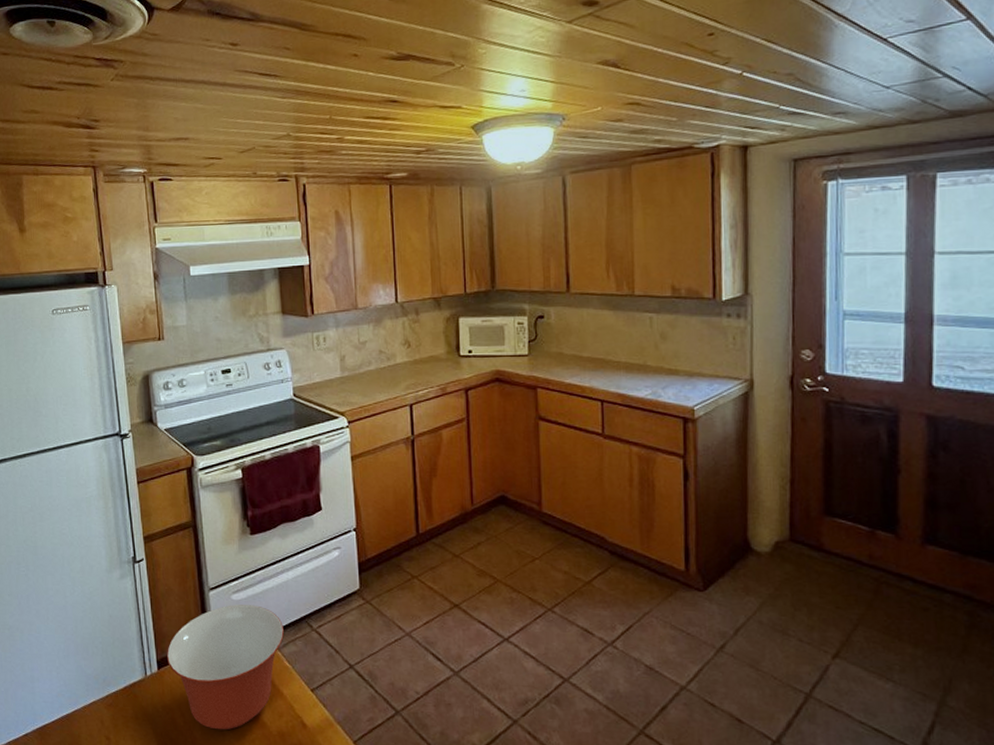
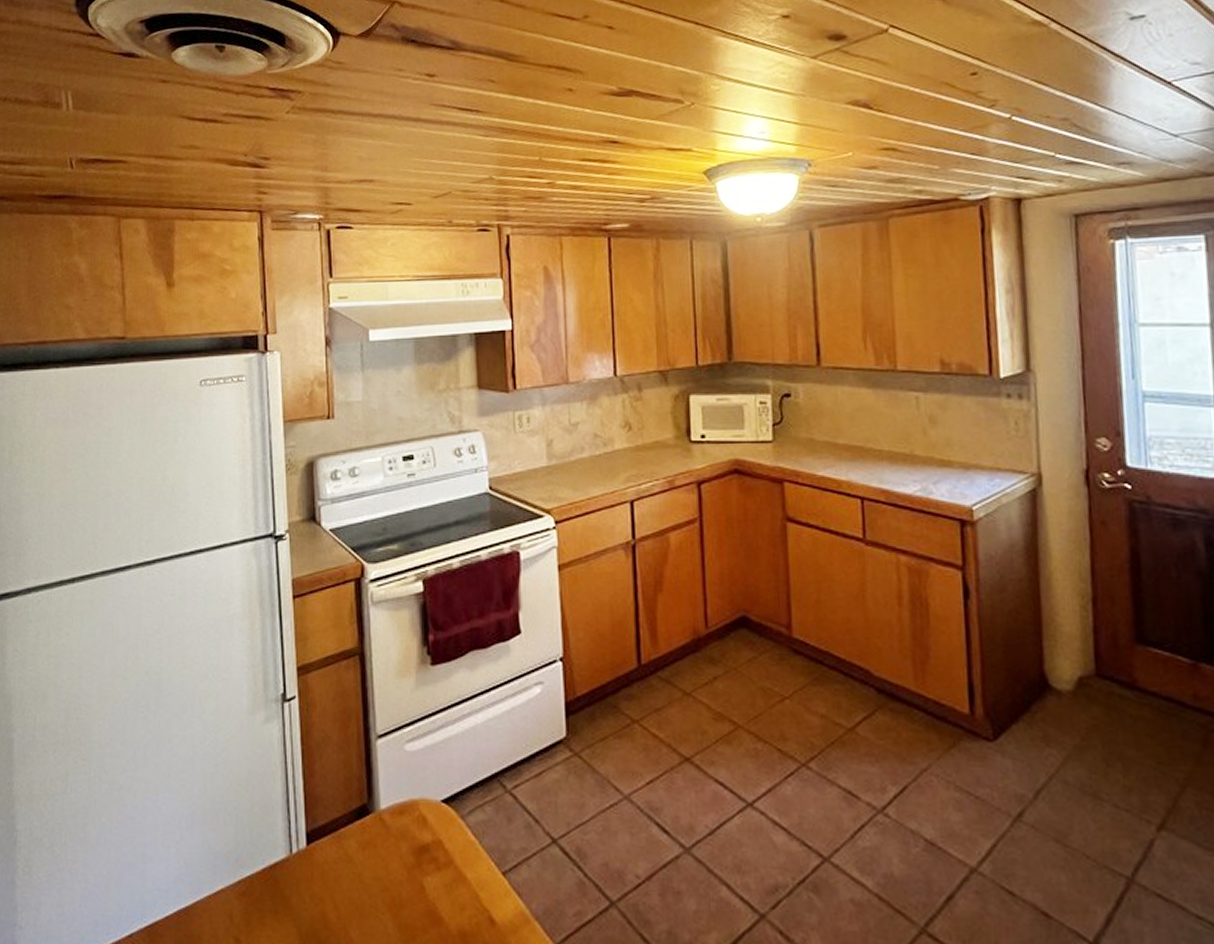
mixing bowl: present [166,604,285,730] -> none [318,757,471,929]

